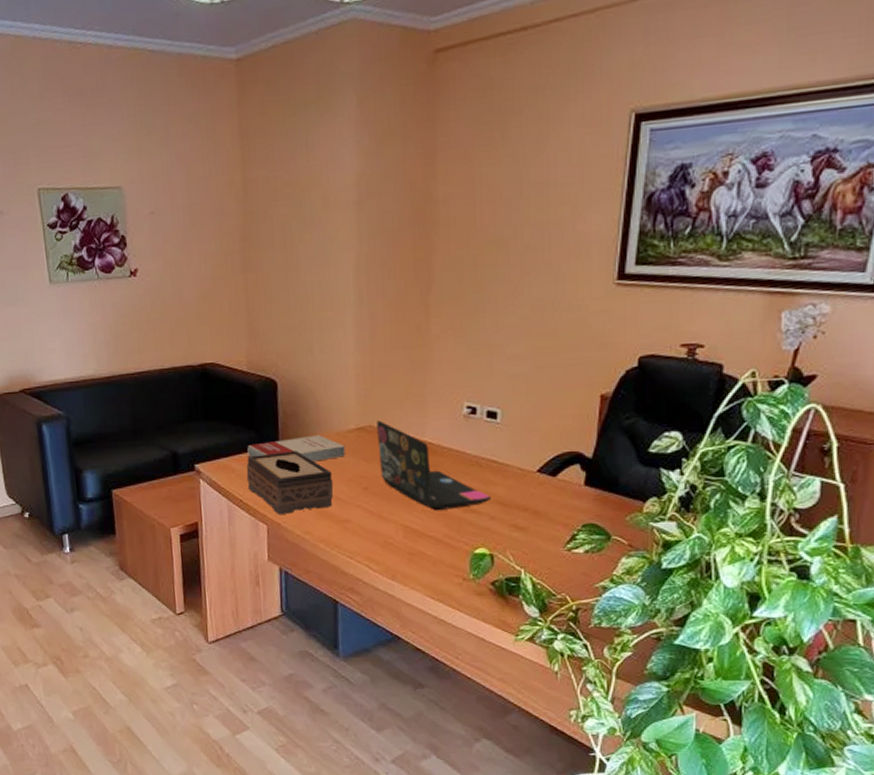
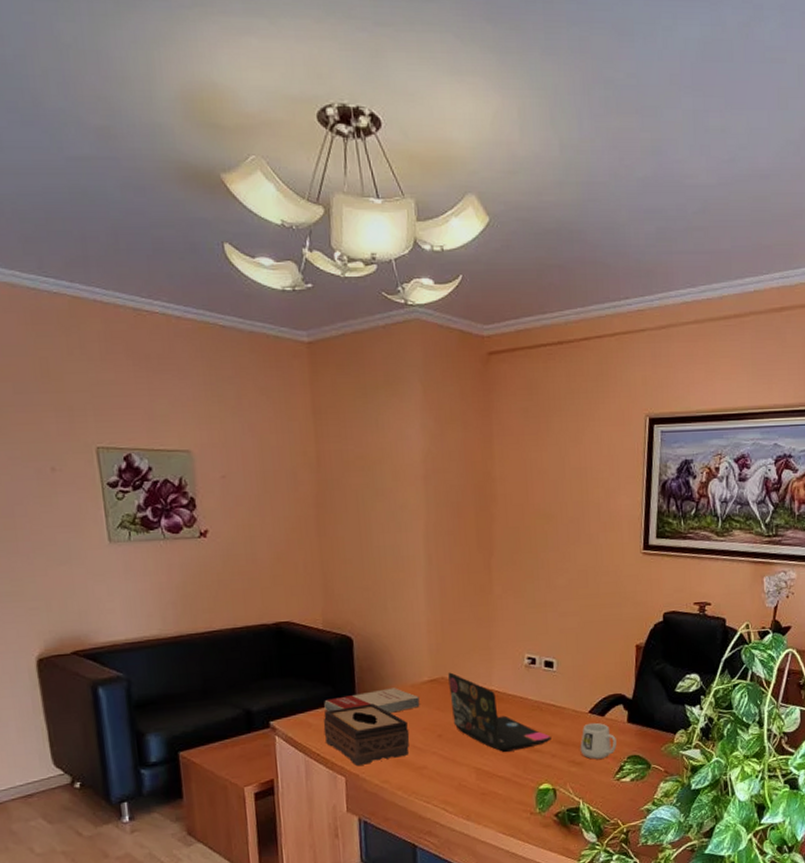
mug: none [524,483,569,525] -> present [580,722,617,759]

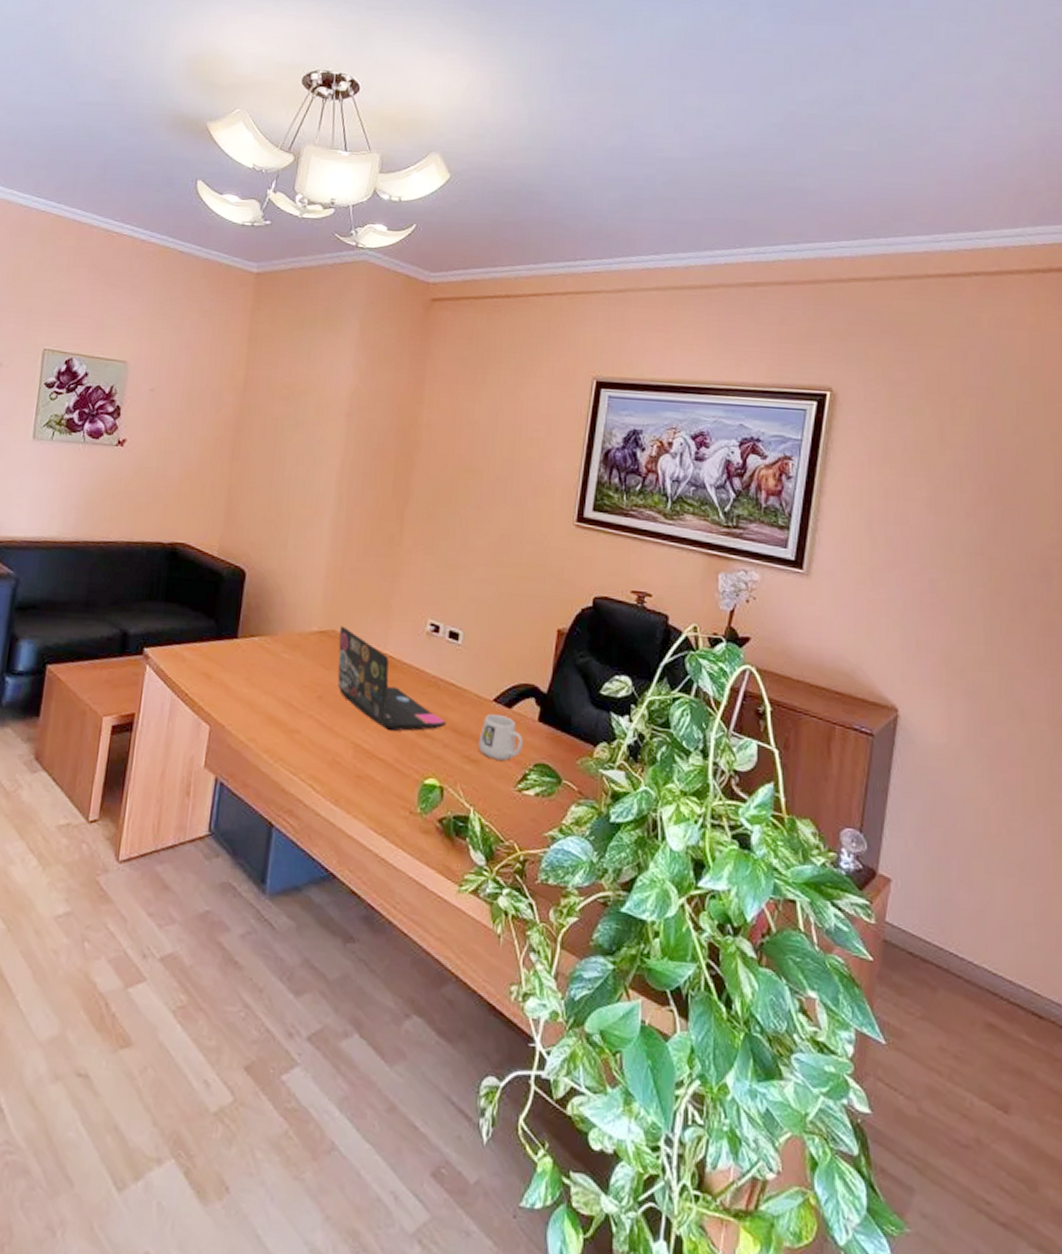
tissue box: present [323,703,410,766] -> none [197,646,288,716]
book: present [324,688,420,713] -> none [203,632,305,662]

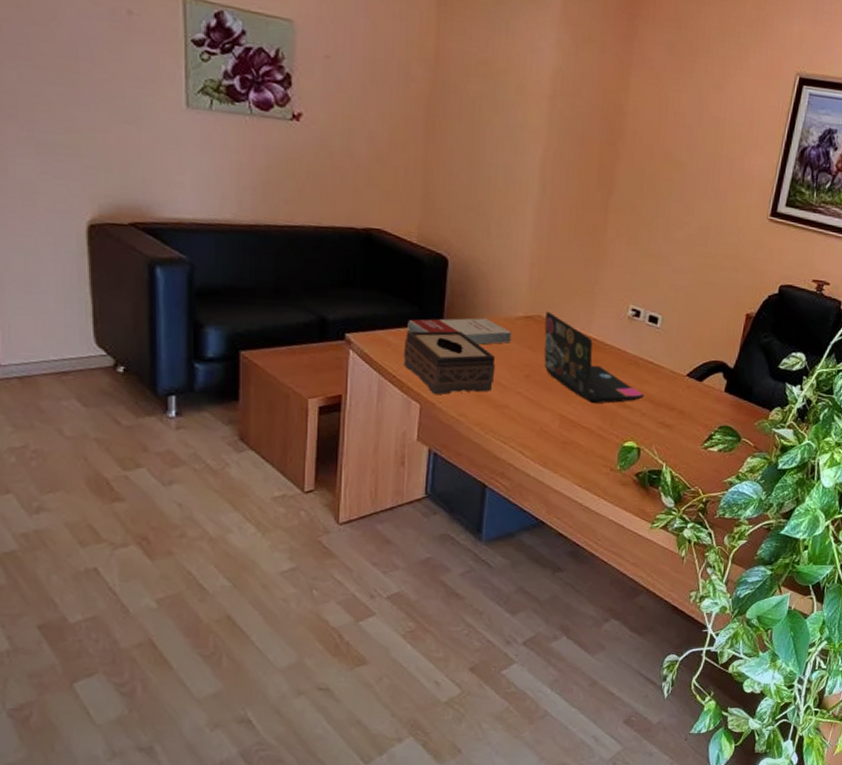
tissue box: none [197,646,288,716] -> present [403,330,496,394]
book: none [203,632,305,662] -> present [407,317,511,345]
mug: present [478,713,523,761] -> none [671,386,711,425]

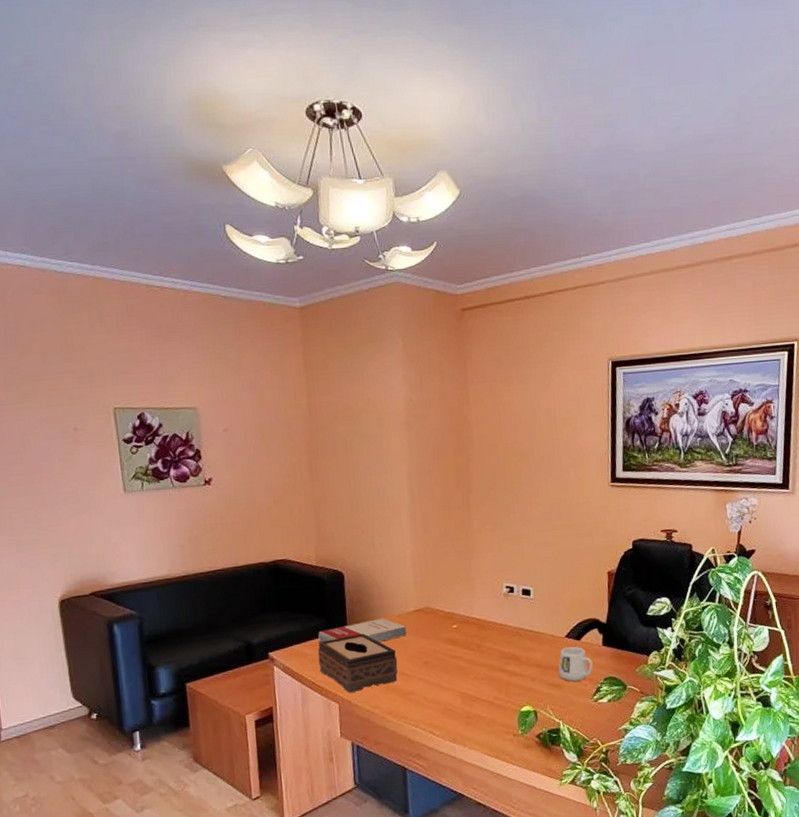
laptop: present [544,311,644,404] -> none [432,602,531,678]
mug: none [671,386,711,425] -> present [558,646,593,682]

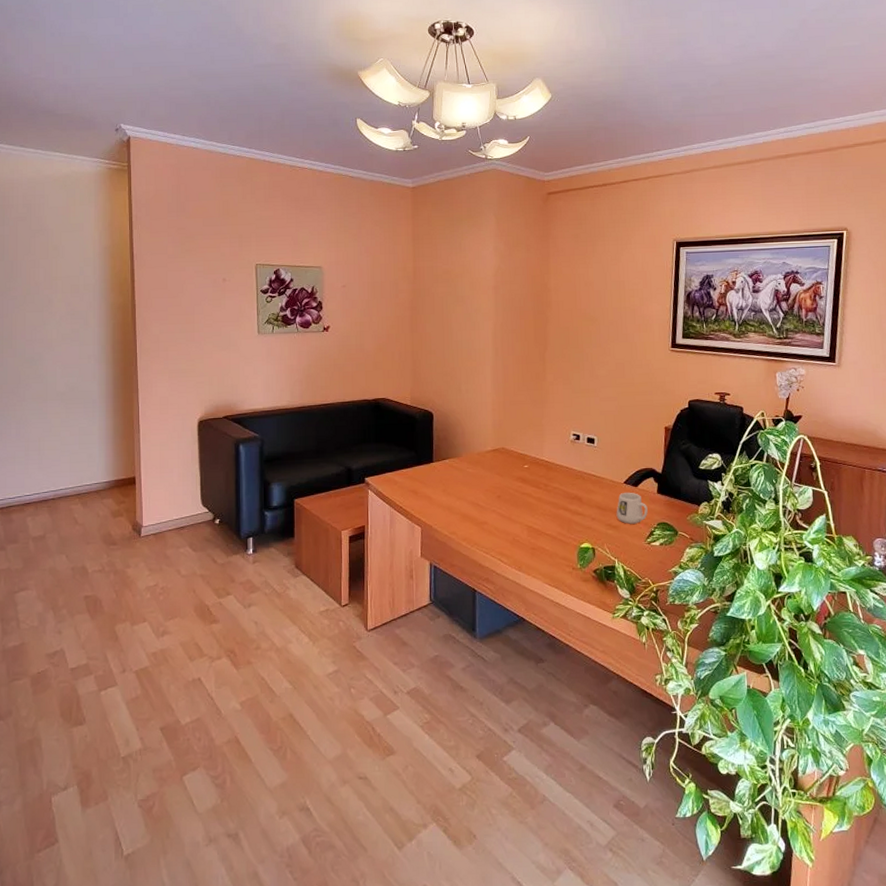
tissue box: present [317,633,398,692] -> none [406,467,475,518]
book: present [318,618,407,642] -> none [408,455,484,476]

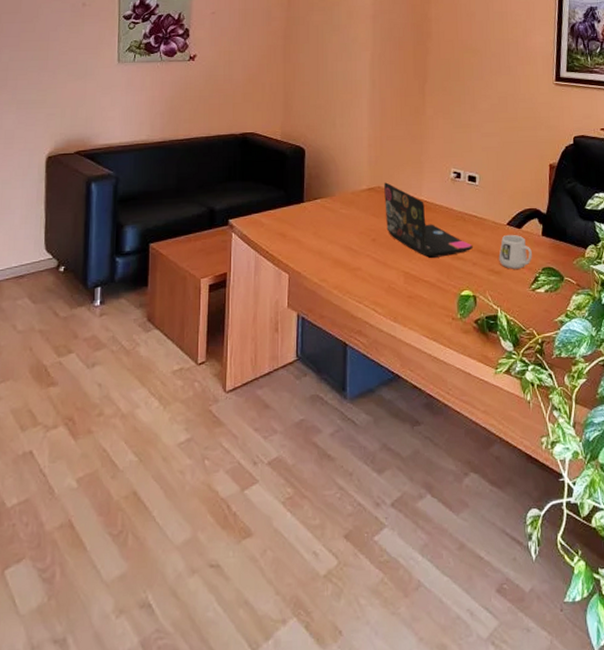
laptop: none [508,444,592,514] -> present [384,182,473,259]

